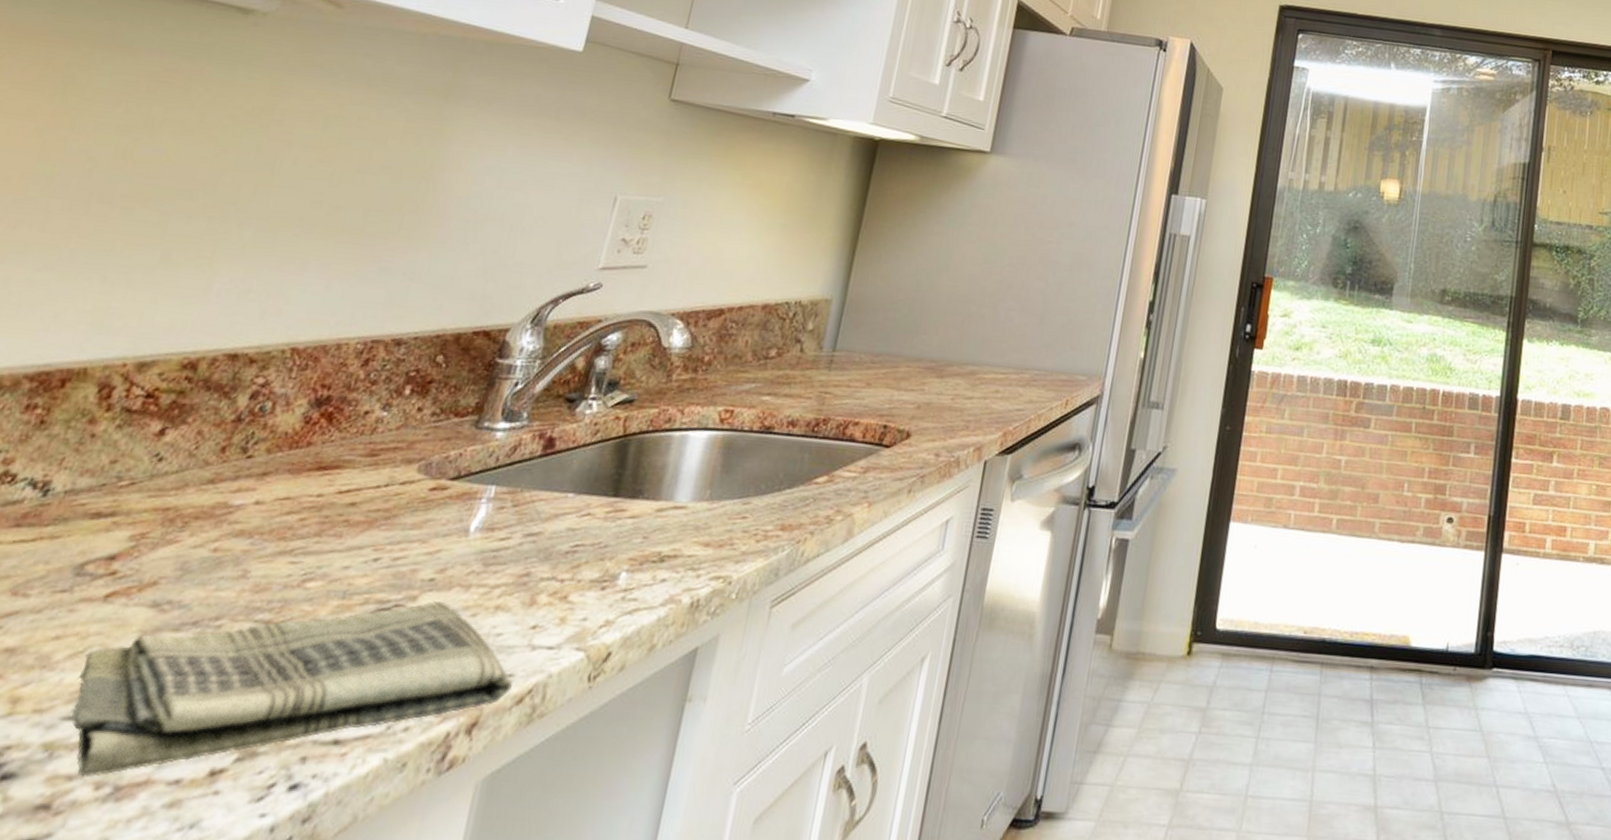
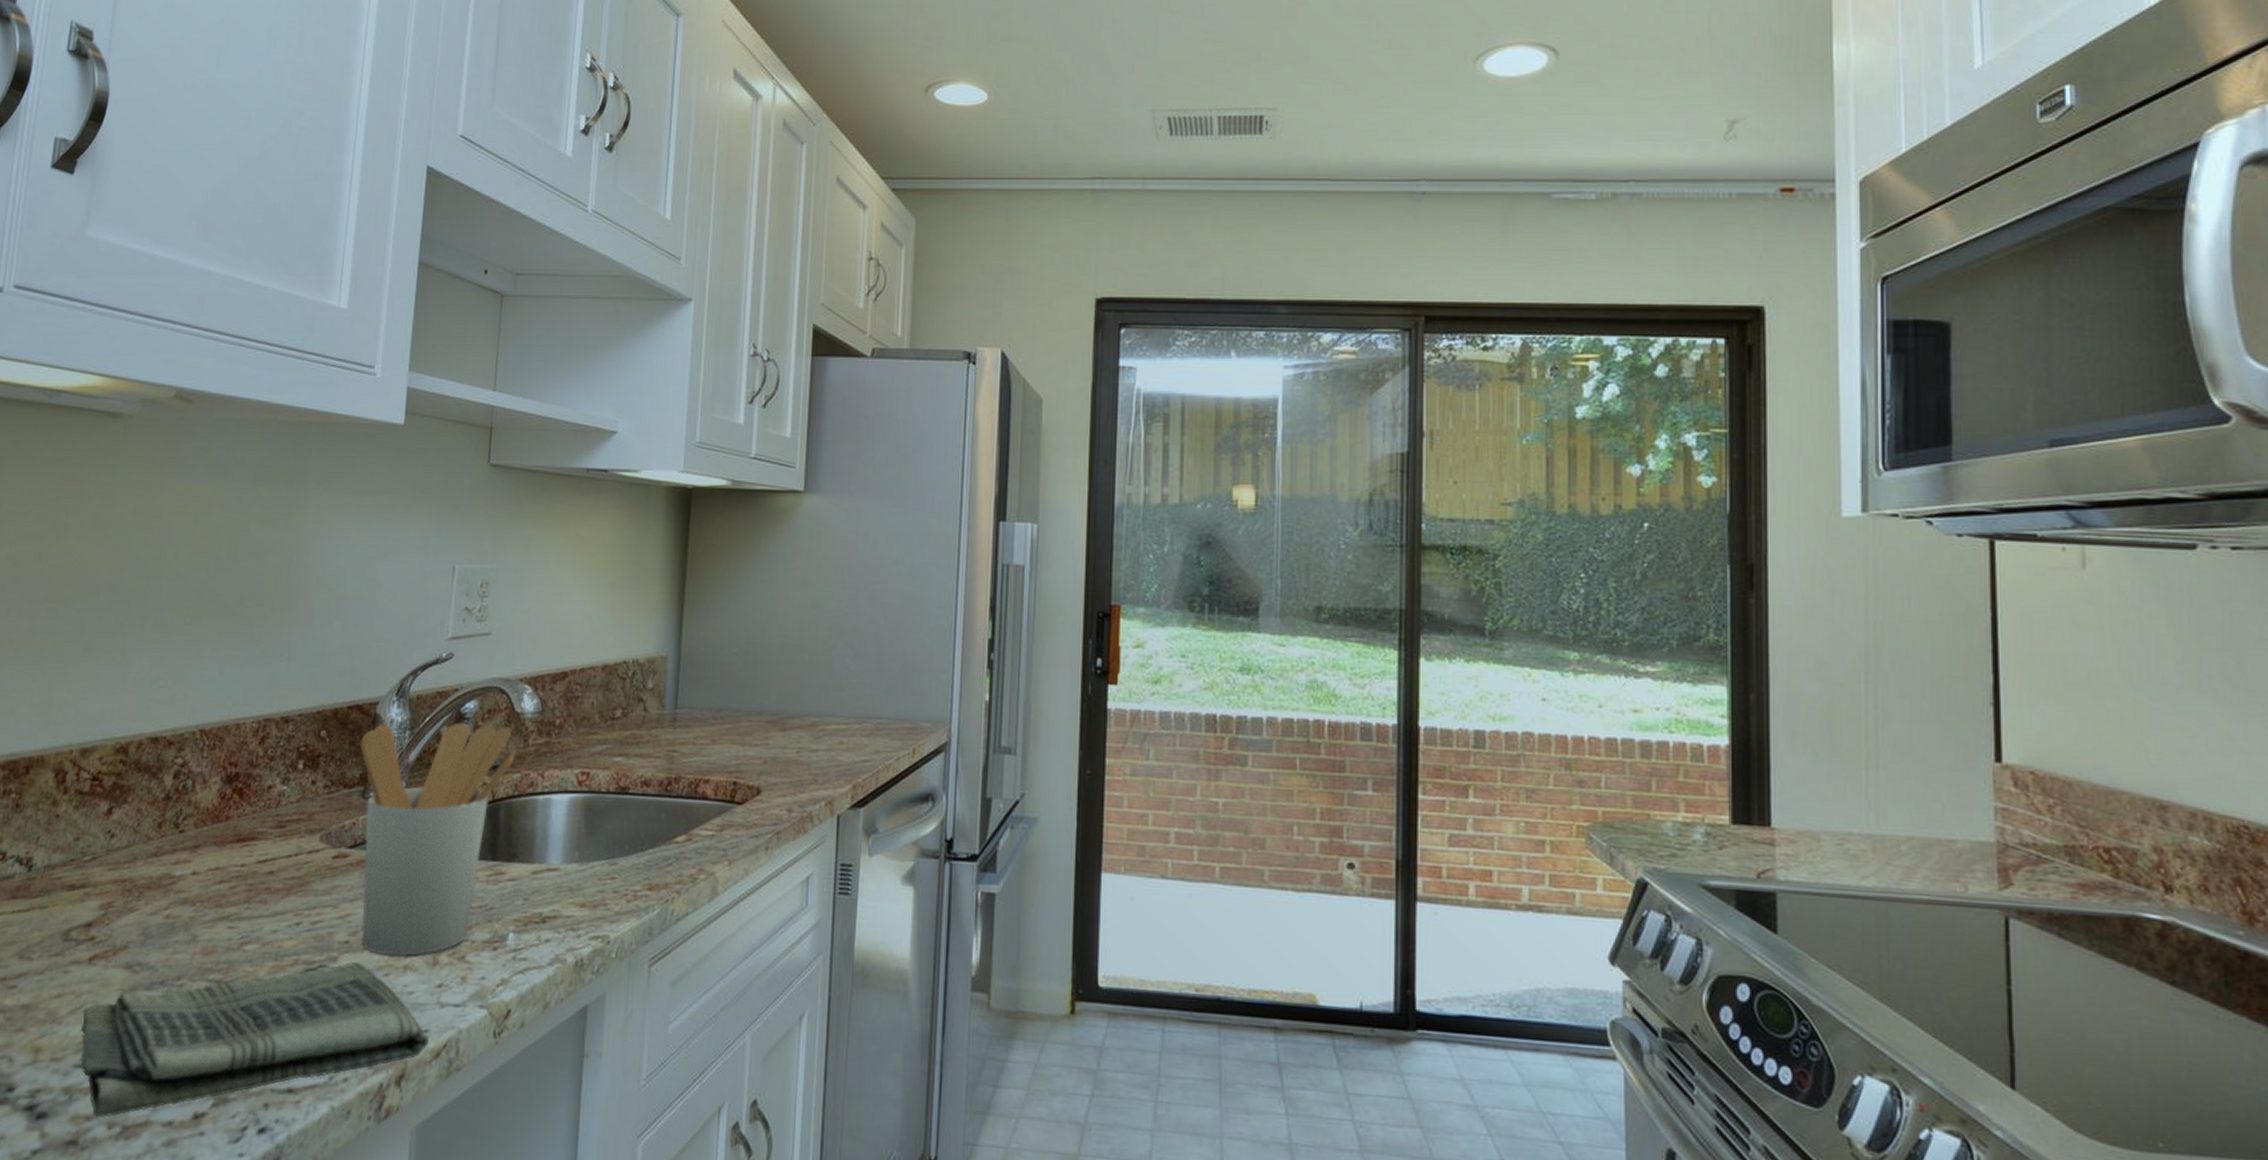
utensil holder: none [449,351,658,596] -> present [360,722,517,957]

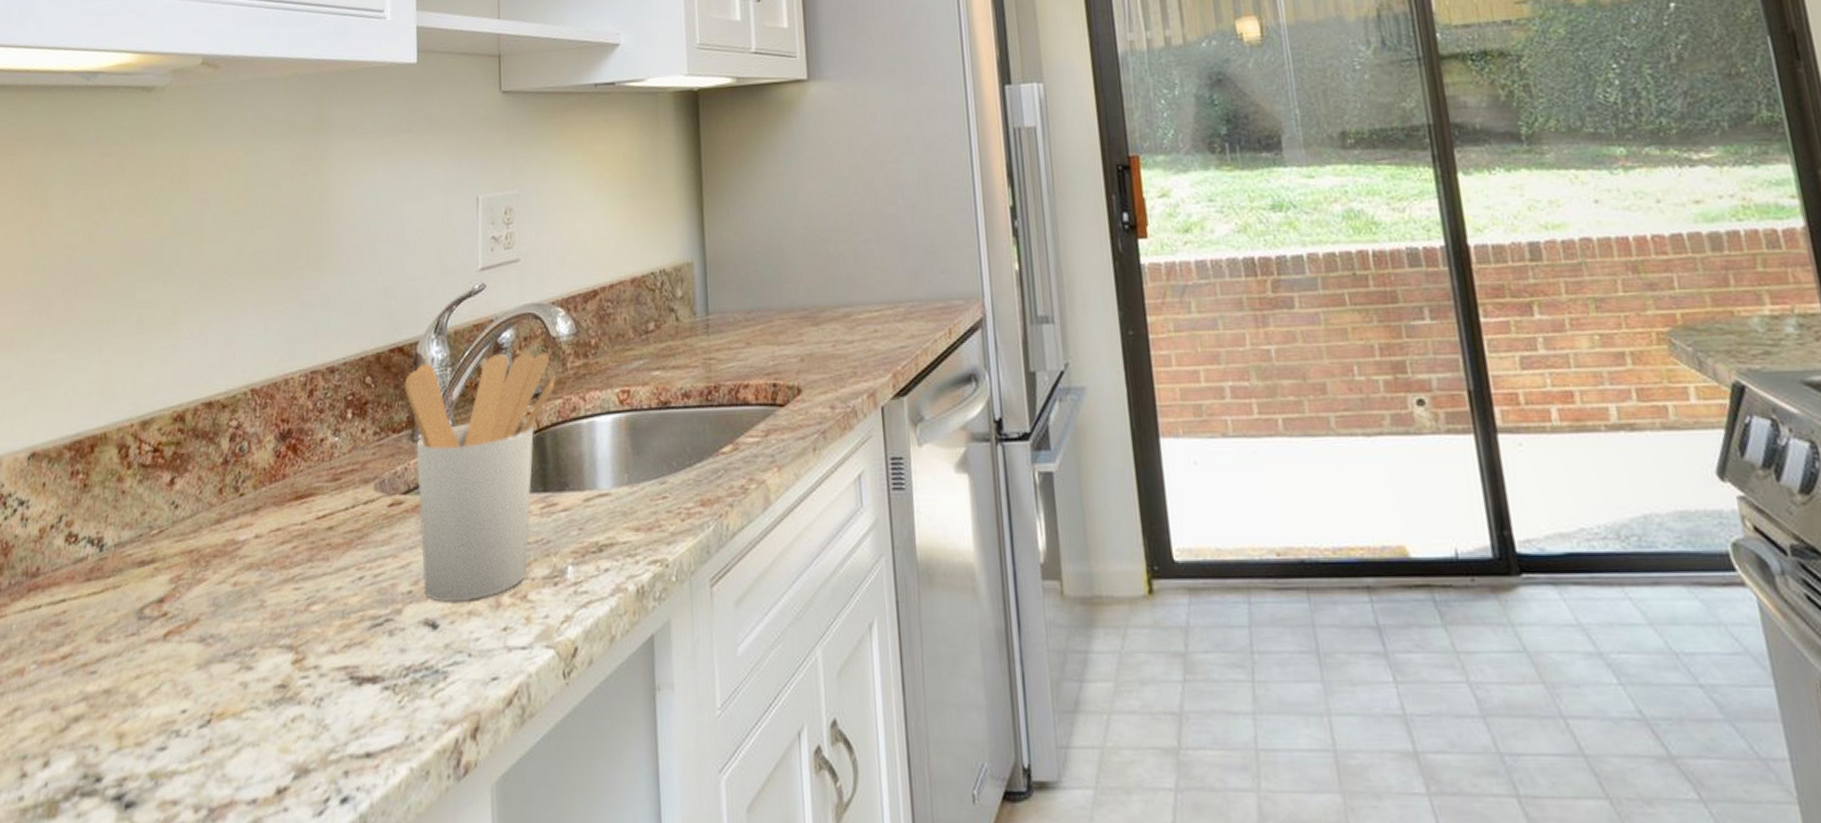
dish towel: present [80,961,430,1118] -> none [162,611,501,802]

